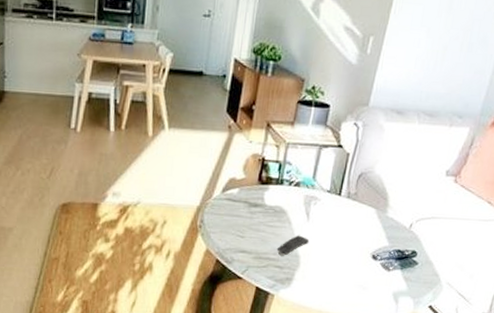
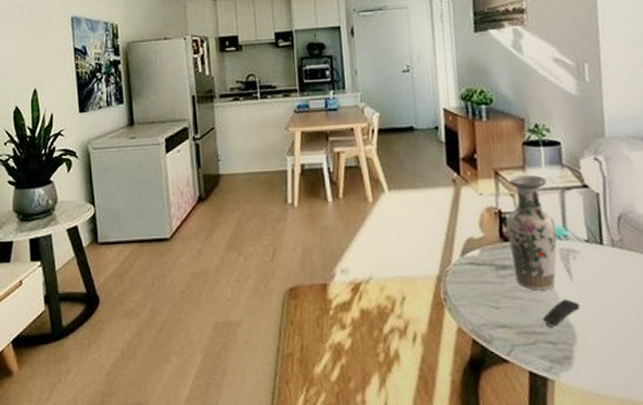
vase: none [263,129,310,227] -> present [506,174,557,291]

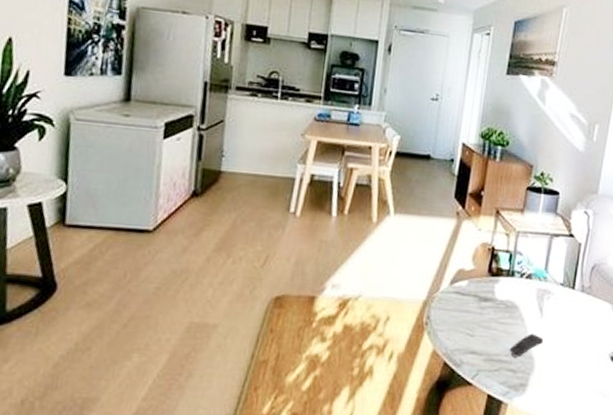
vase: present [506,174,557,291] -> none [494,216,540,324]

